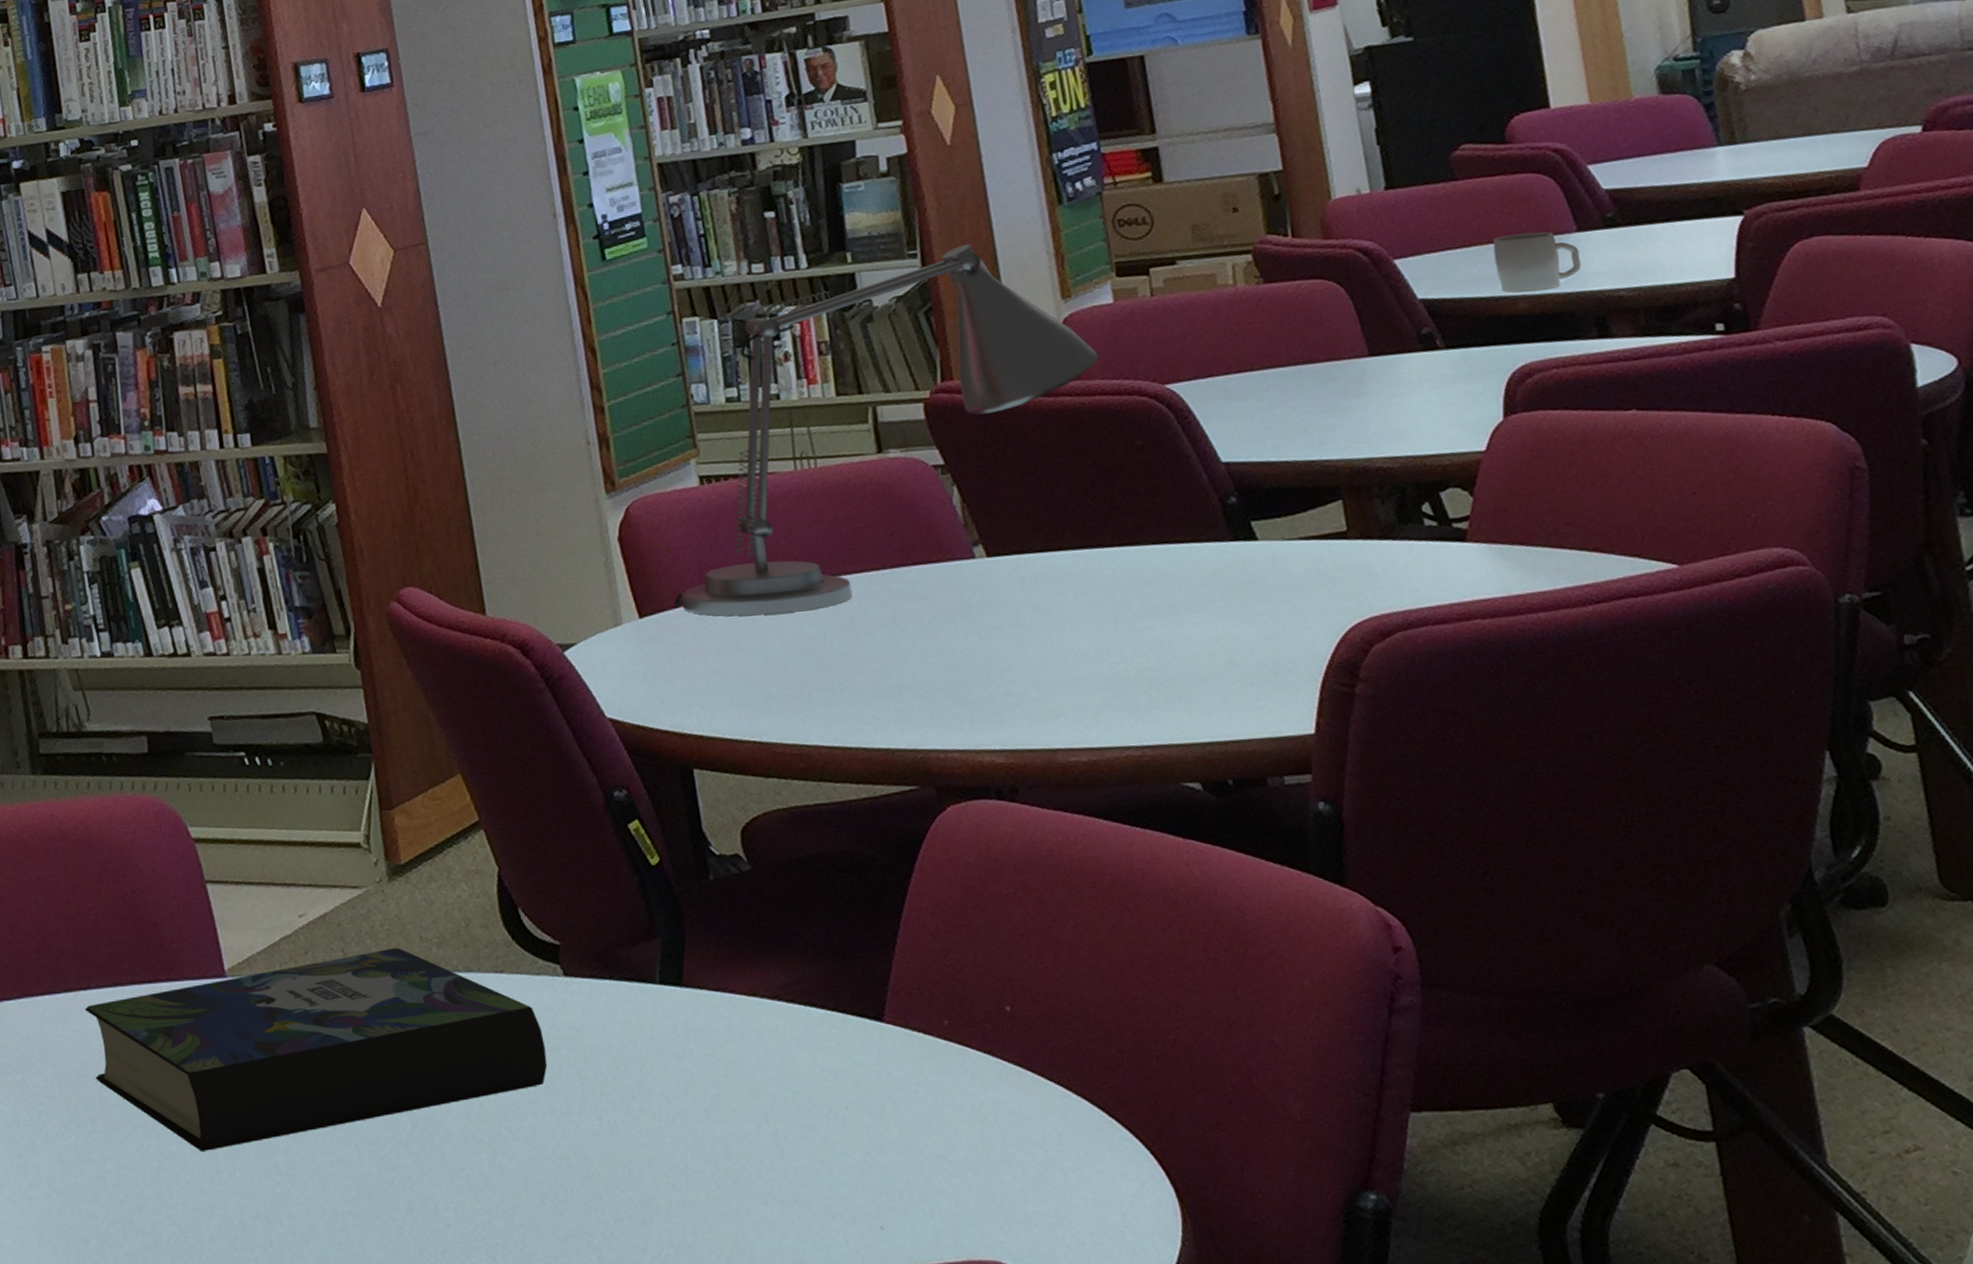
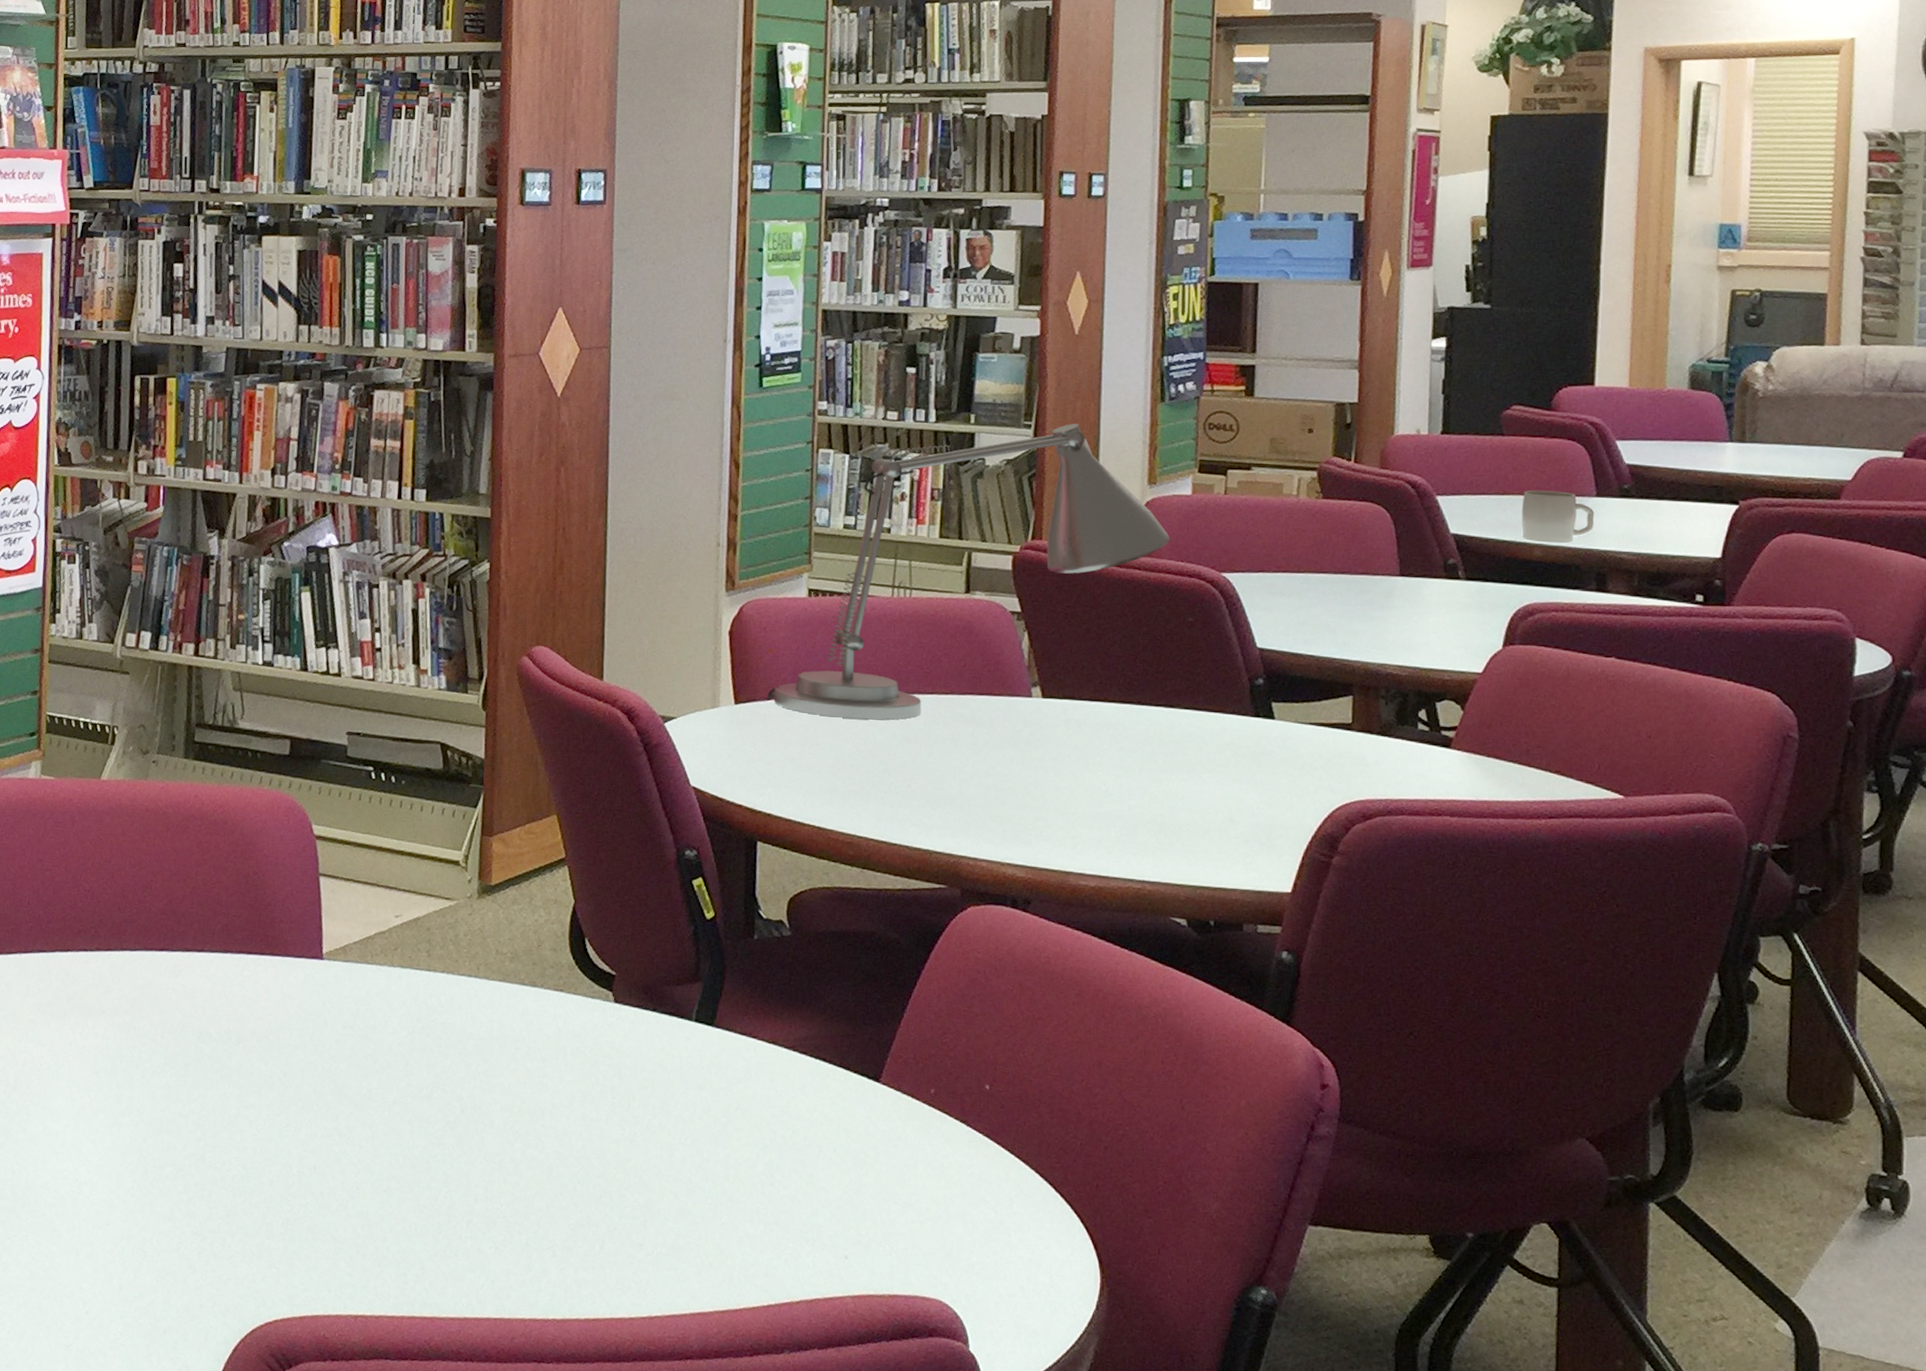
book: present [84,947,548,1151] -> none [194,955,588,1107]

